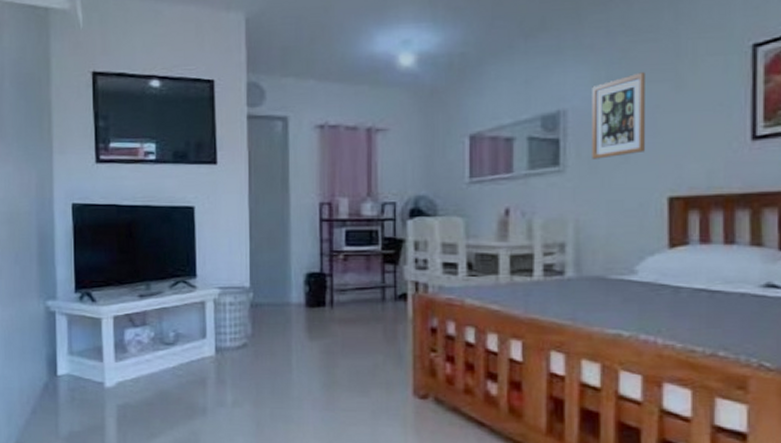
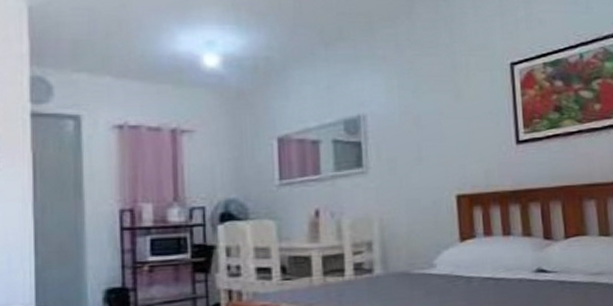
wall art: present [592,72,645,159] -> none [387,83,434,161]

